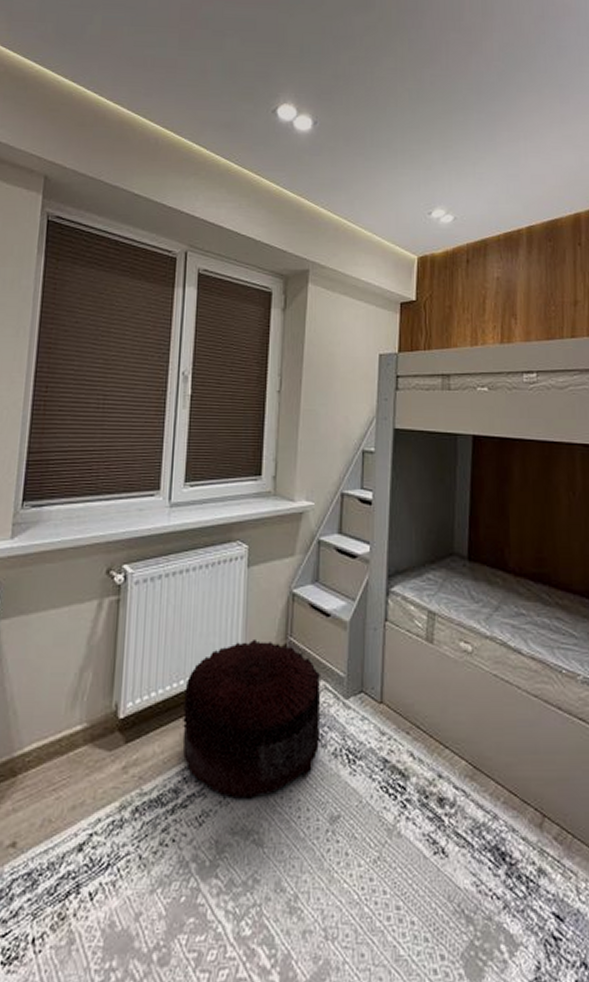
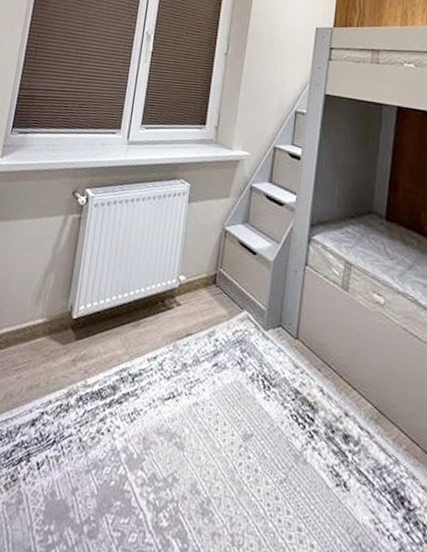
pouf: present [182,638,321,799] -> none [122,265,244,406]

